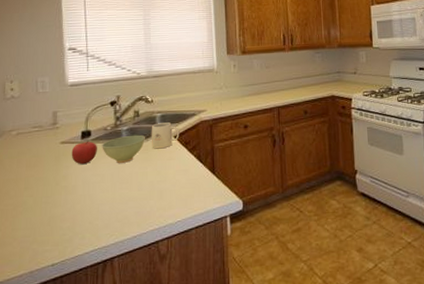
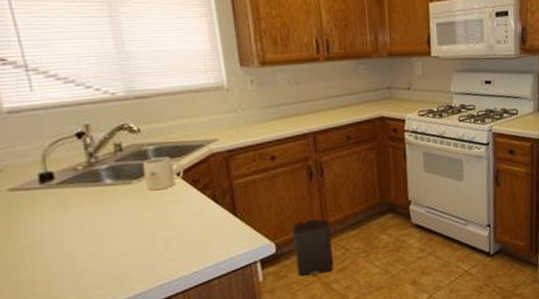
fruit: present [71,141,97,165] -> none [28,185,68,217]
bowl: present [101,134,145,163] -> none [71,174,136,211]
pedal bin: none [258,181,290,234] -> present [293,219,334,277]

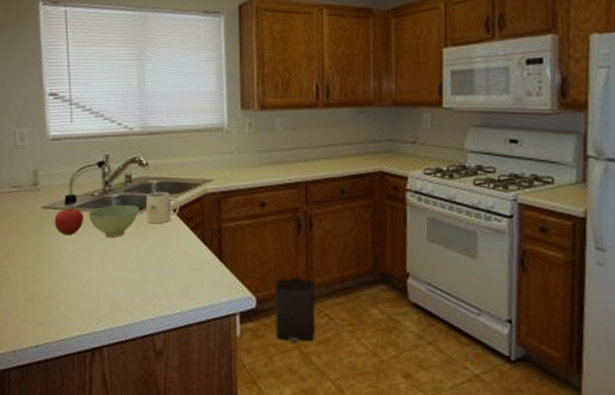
fruit: none [28,185,68,217] -> present [54,207,83,236]
bowl: none [71,174,136,211] -> present [87,204,139,237]

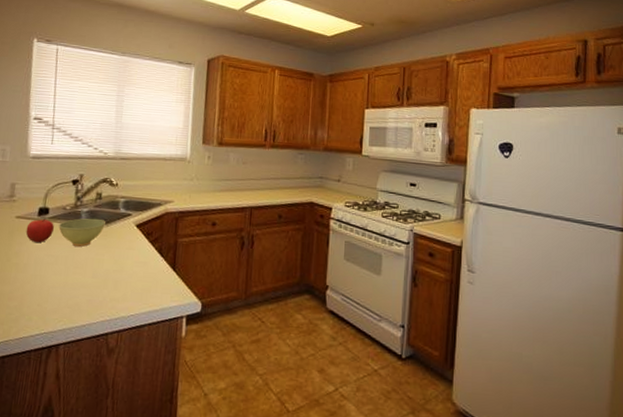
mug: present [145,192,180,224] -> none [111,209,143,237]
pedal bin: present [275,277,316,342] -> none [215,286,252,342]

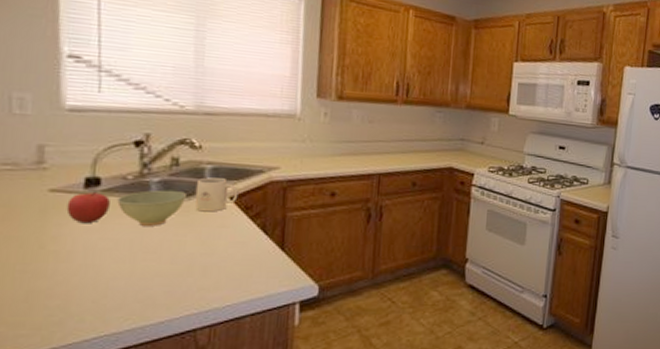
mug: none [111,209,143,237] -> present [195,177,239,212]

